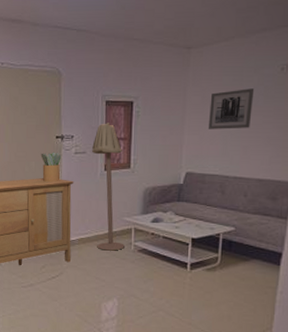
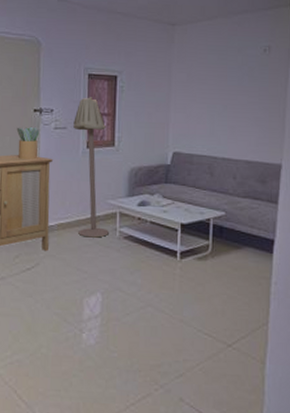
wall art: present [208,88,255,129] -> none [194,68,239,109]

